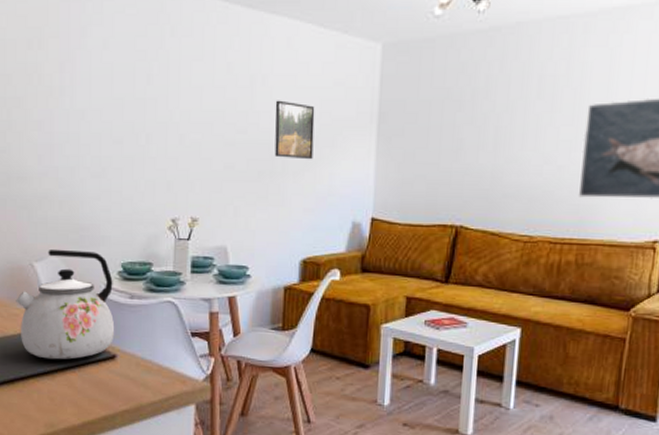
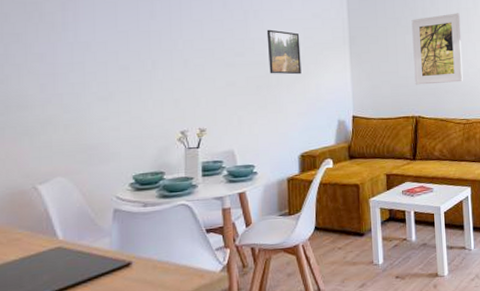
kettle: present [16,249,115,360] -> none [17,168,129,279]
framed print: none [461,82,542,184] -> present [411,13,463,85]

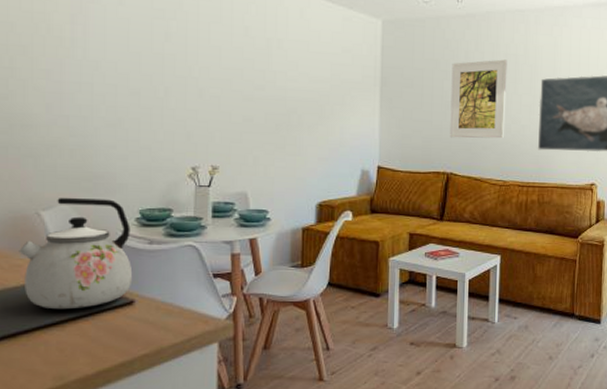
kettle: none [17,168,129,279] -> present [19,197,133,310]
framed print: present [266,29,302,75] -> none [290,62,326,115]

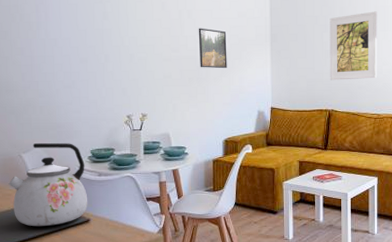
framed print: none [290,62,326,115] -> present [198,28,227,69]

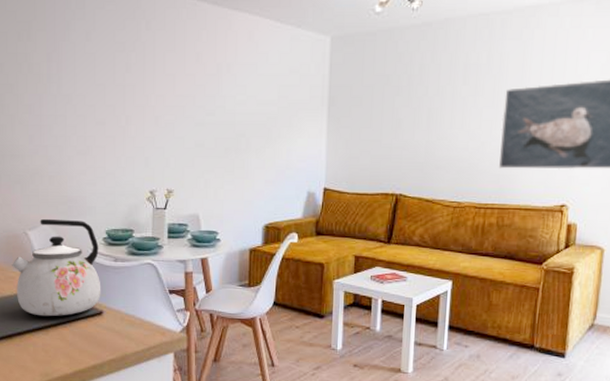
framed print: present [198,28,227,69] -> none [239,86,274,138]
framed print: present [329,11,377,81] -> none [400,70,467,158]

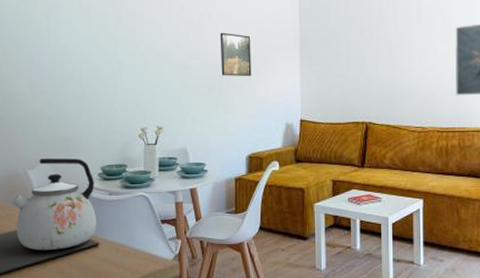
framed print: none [239,86,274,138] -> present [220,32,252,77]

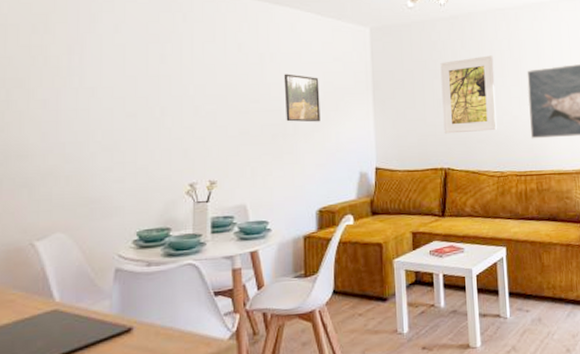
kettle: present [12,158,97,251] -> none [11,223,131,345]
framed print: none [366,12,421,89] -> present [440,55,497,134]

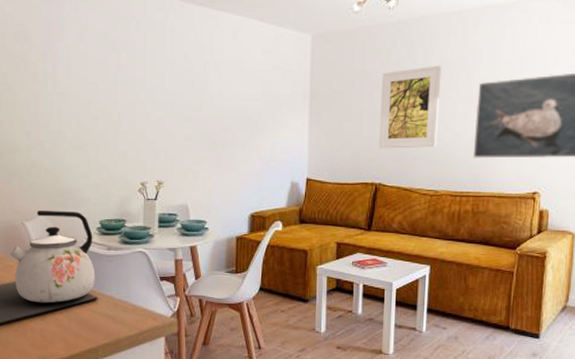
kettle: none [11,223,131,345] -> present [10,210,96,303]
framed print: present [283,74,321,123] -> none [225,82,258,131]

